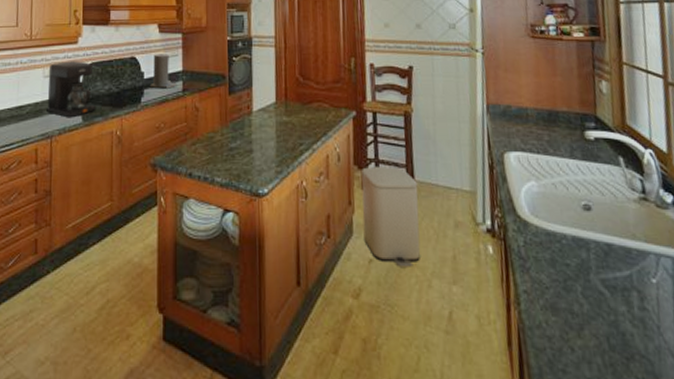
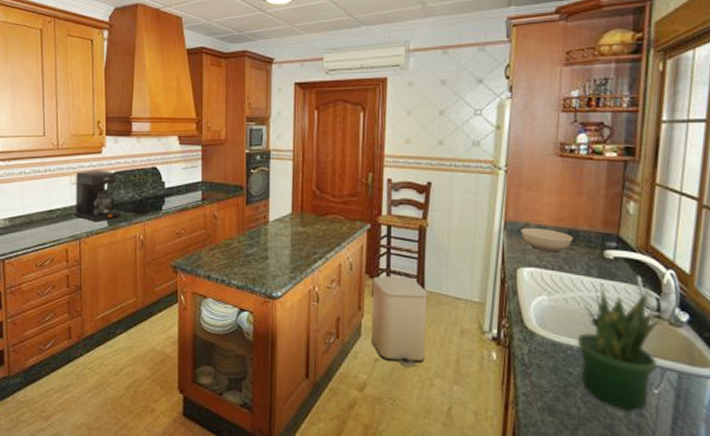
paper towel: present [149,54,177,89] -> none [170,165,196,198]
bowl: none [503,110,554,135] -> present [521,227,573,253]
planter: none [568,165,652,304] -> present [577,283,665,410]

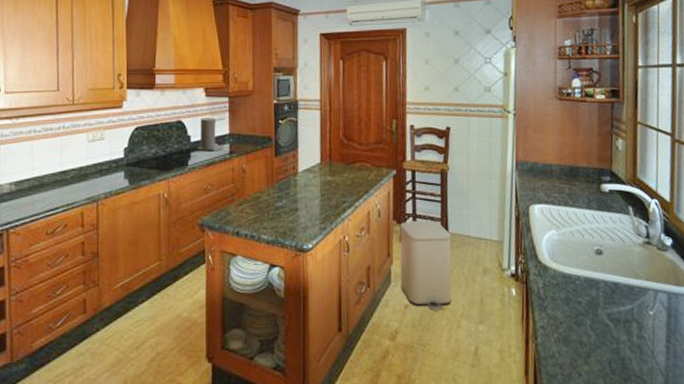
coffee maker: present [75,170,120,222] -> none [92,125,142,182]
paper towel: none [170,165,196,198] -> present [196,117,224,152]
bowl: present [521,227,573,253] -> none [530,166,575,189]
planter: present [577,283,665,410] -> none [583,215,654,333]

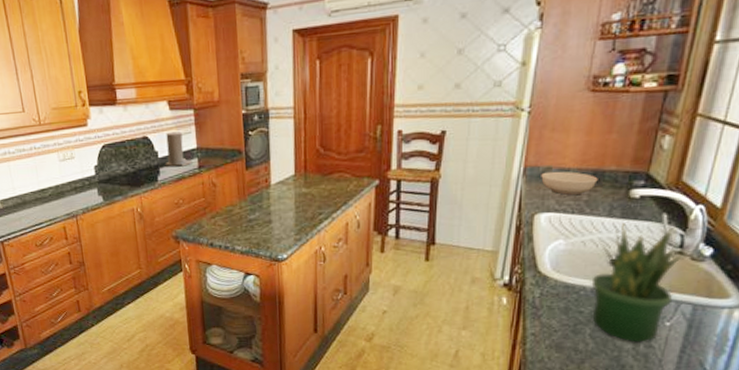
pedal bin: present [400,220,452,311] -> none [379,230,438,317]
bowl: none [530,166,575,189] -> present [541,171,598,196]
planter: none [583,215,654,333] -> present [591,223,687,343]

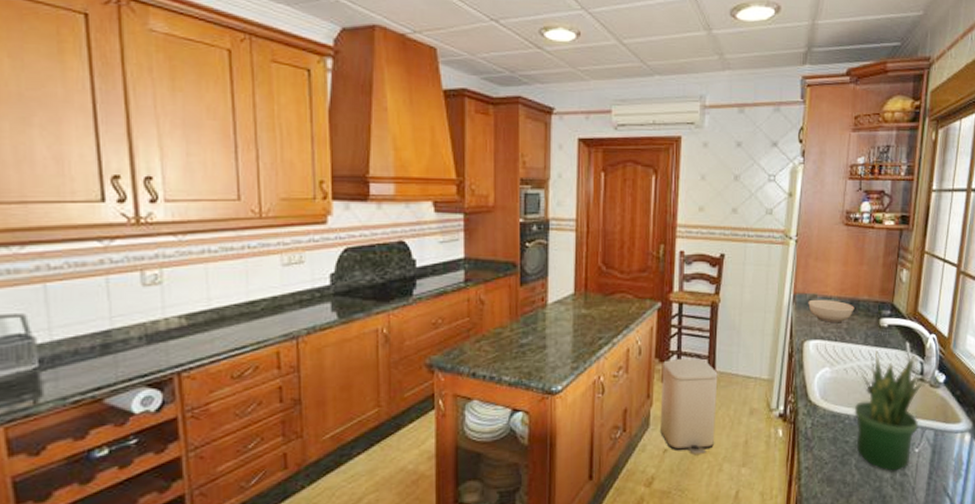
paper towel: present [165,131,193,167] -> none [423,238,458,279]
pedal bin: none [379,230,438,317] -> present [660,358,718,455]

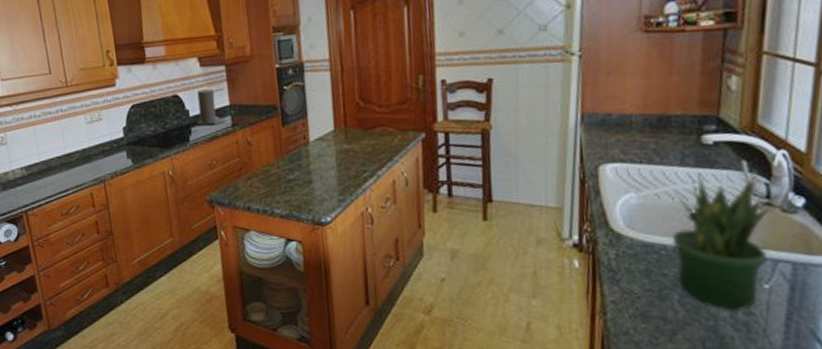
paper towel: none [423,238,458,279] -> present [196,88,226,126]
pedal bin: present [660,358,718,455] -> none [432,187,498,284]
bowl: present [808,299,854,324] -> none [601,117,664,144]

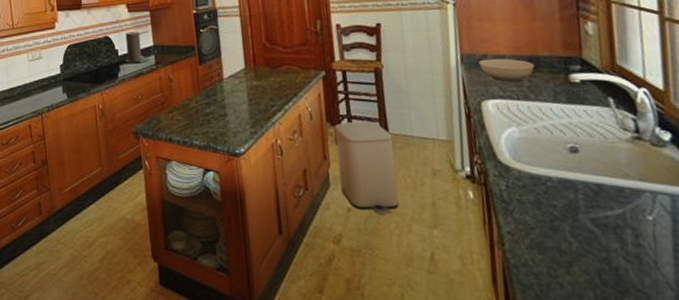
pedal bin: none [432,187,498,284] -> present [335,121,399,214]
bowl: none [601,117,664,144] -> present [478,58,535,82]
planter: present [672,172,776,309] -> none [552,108,647,241]

